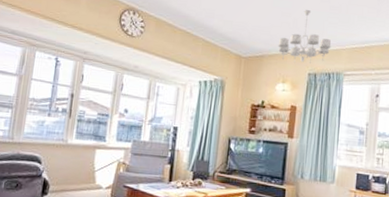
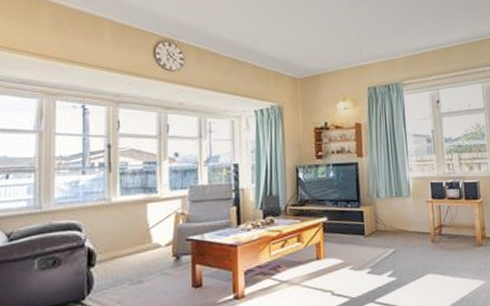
chandelier: present [278,10,331,63] -> none [332,22,386,78]

